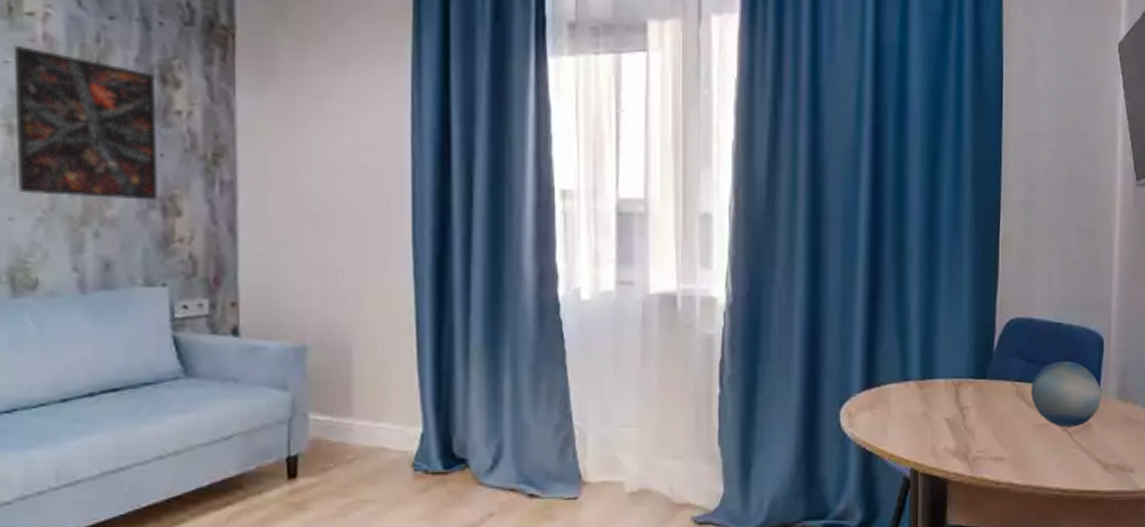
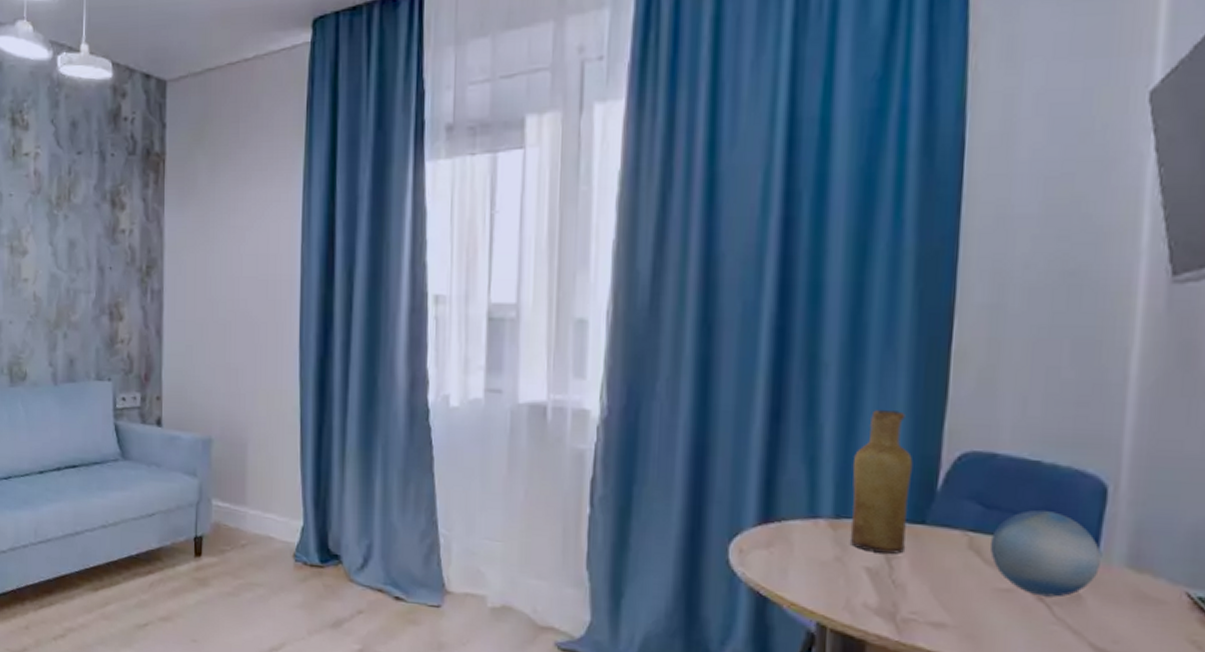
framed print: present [13,44,158,201] -> none [15,180,108,307]
vase: none [933,288,976,405] -> present [849,410,913,554]

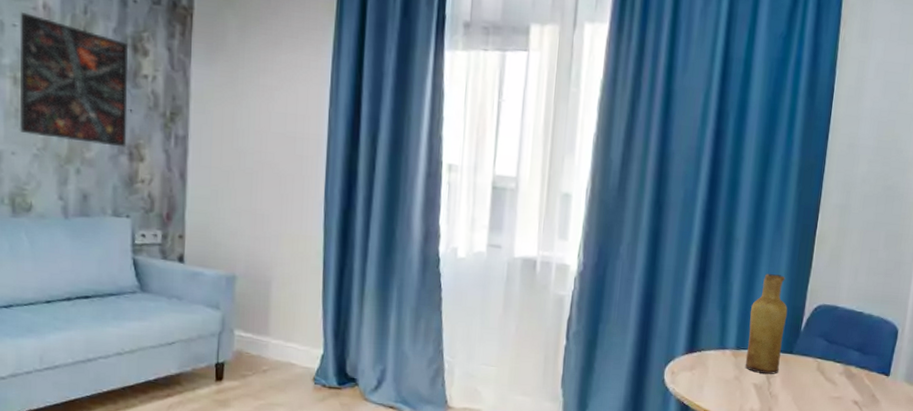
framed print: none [15,180,108,307] -> present [19,11,129,148]
decorative ball: present [989,509,1101,597] -> none [829,344,891,402]

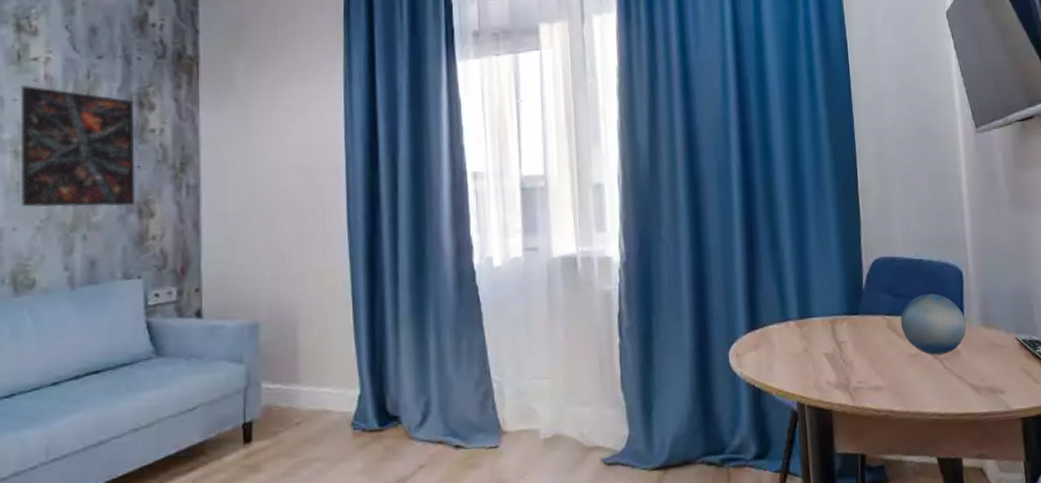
vase: present [744,274,788,374] -> none [806,234,848,341]
decorative ball: none [829,344,891,402] -> present [900,293,966,355]

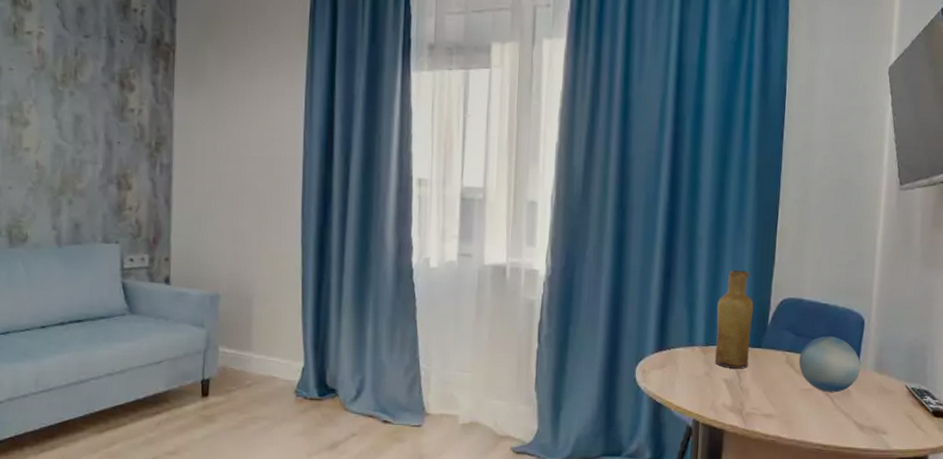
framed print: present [20,85,135,207] -> none [15,56,116,178]
vase: none [806,234,848,341] -> present [714,270,754,369]

